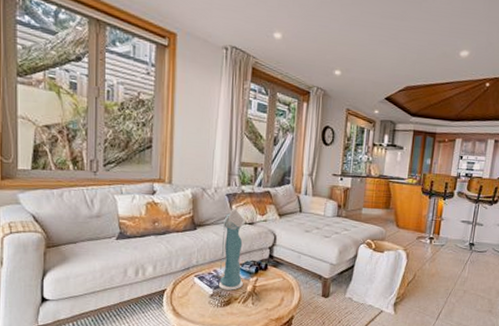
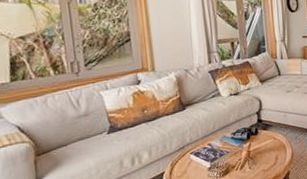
dress: present [218,208,244,290] -> none [210,82,238,161]

